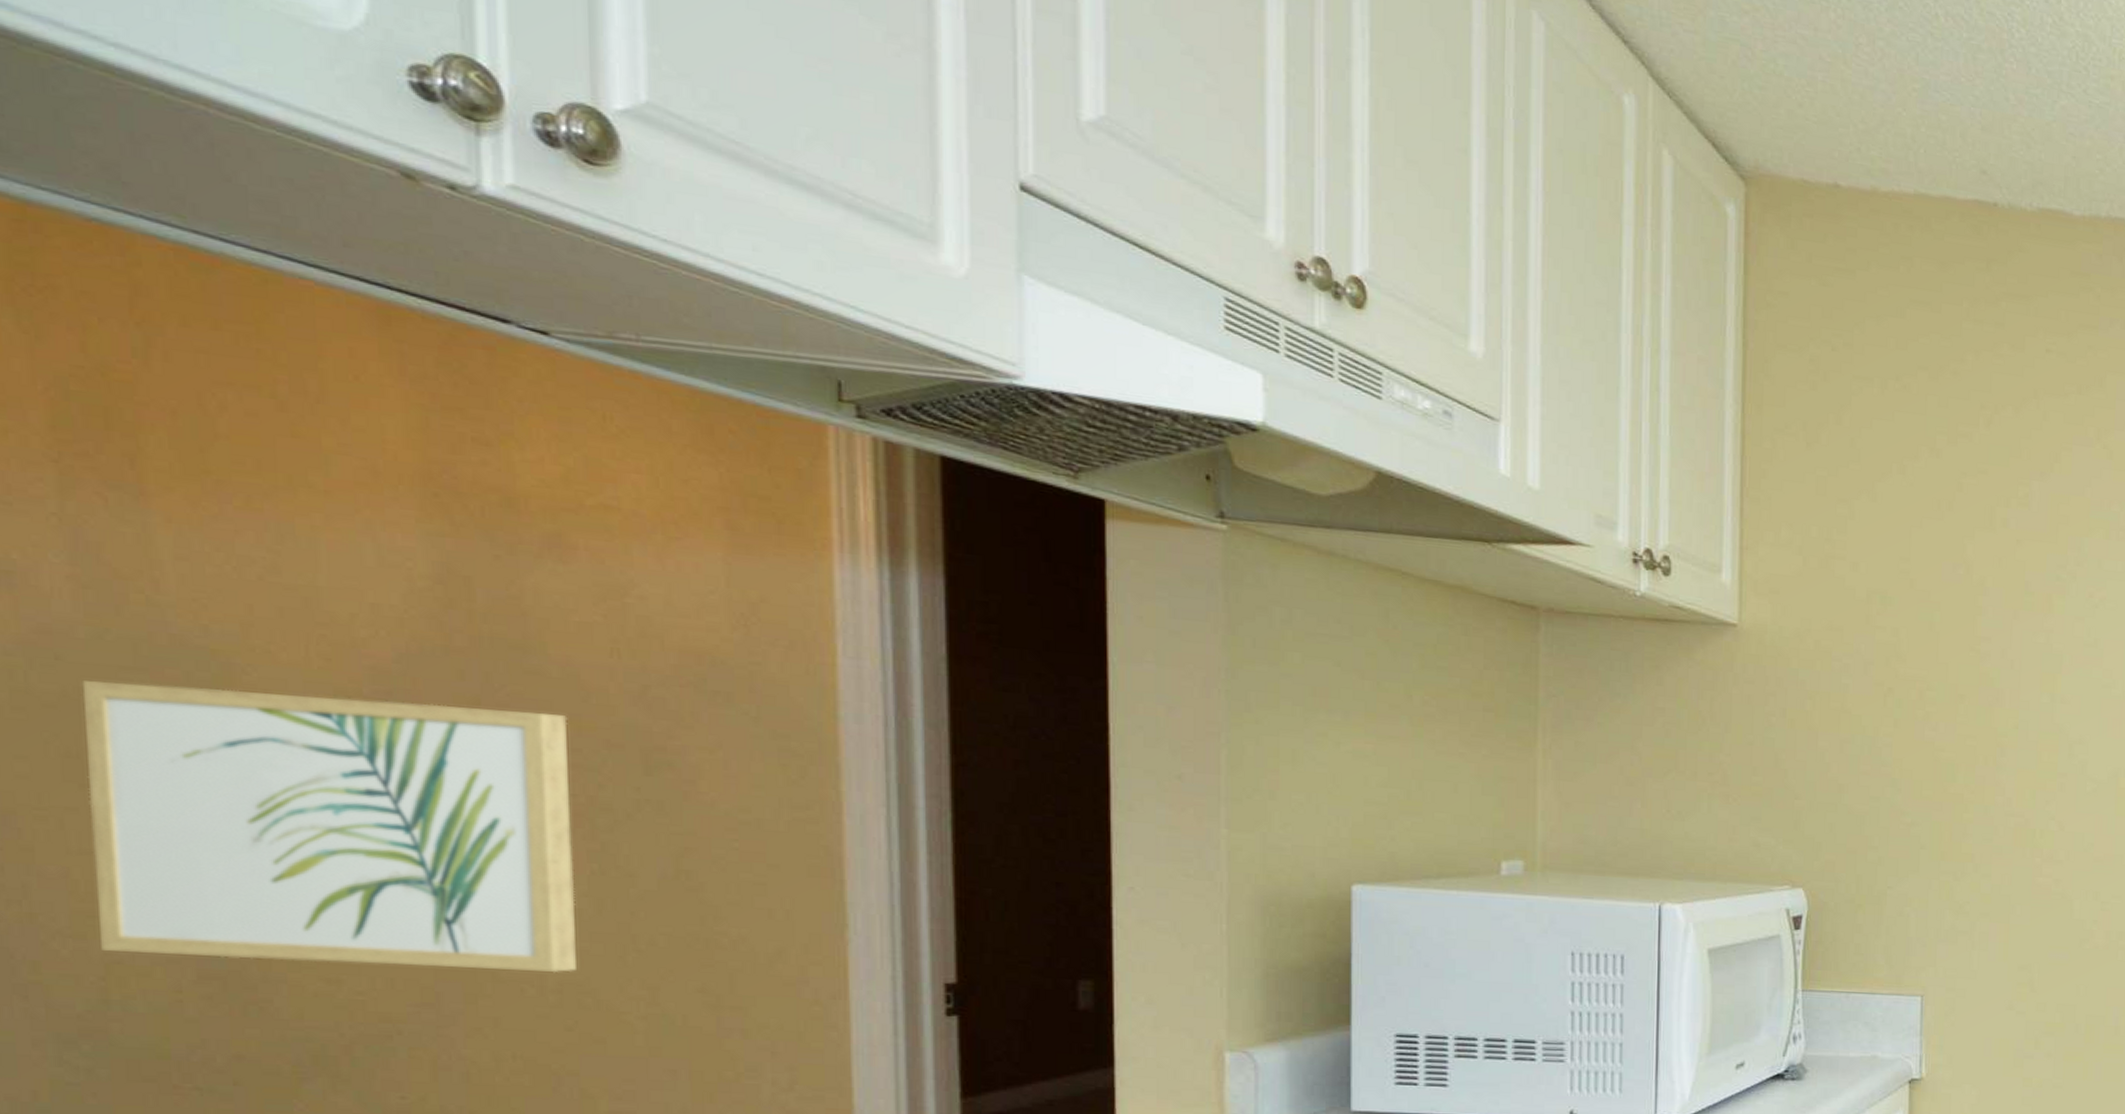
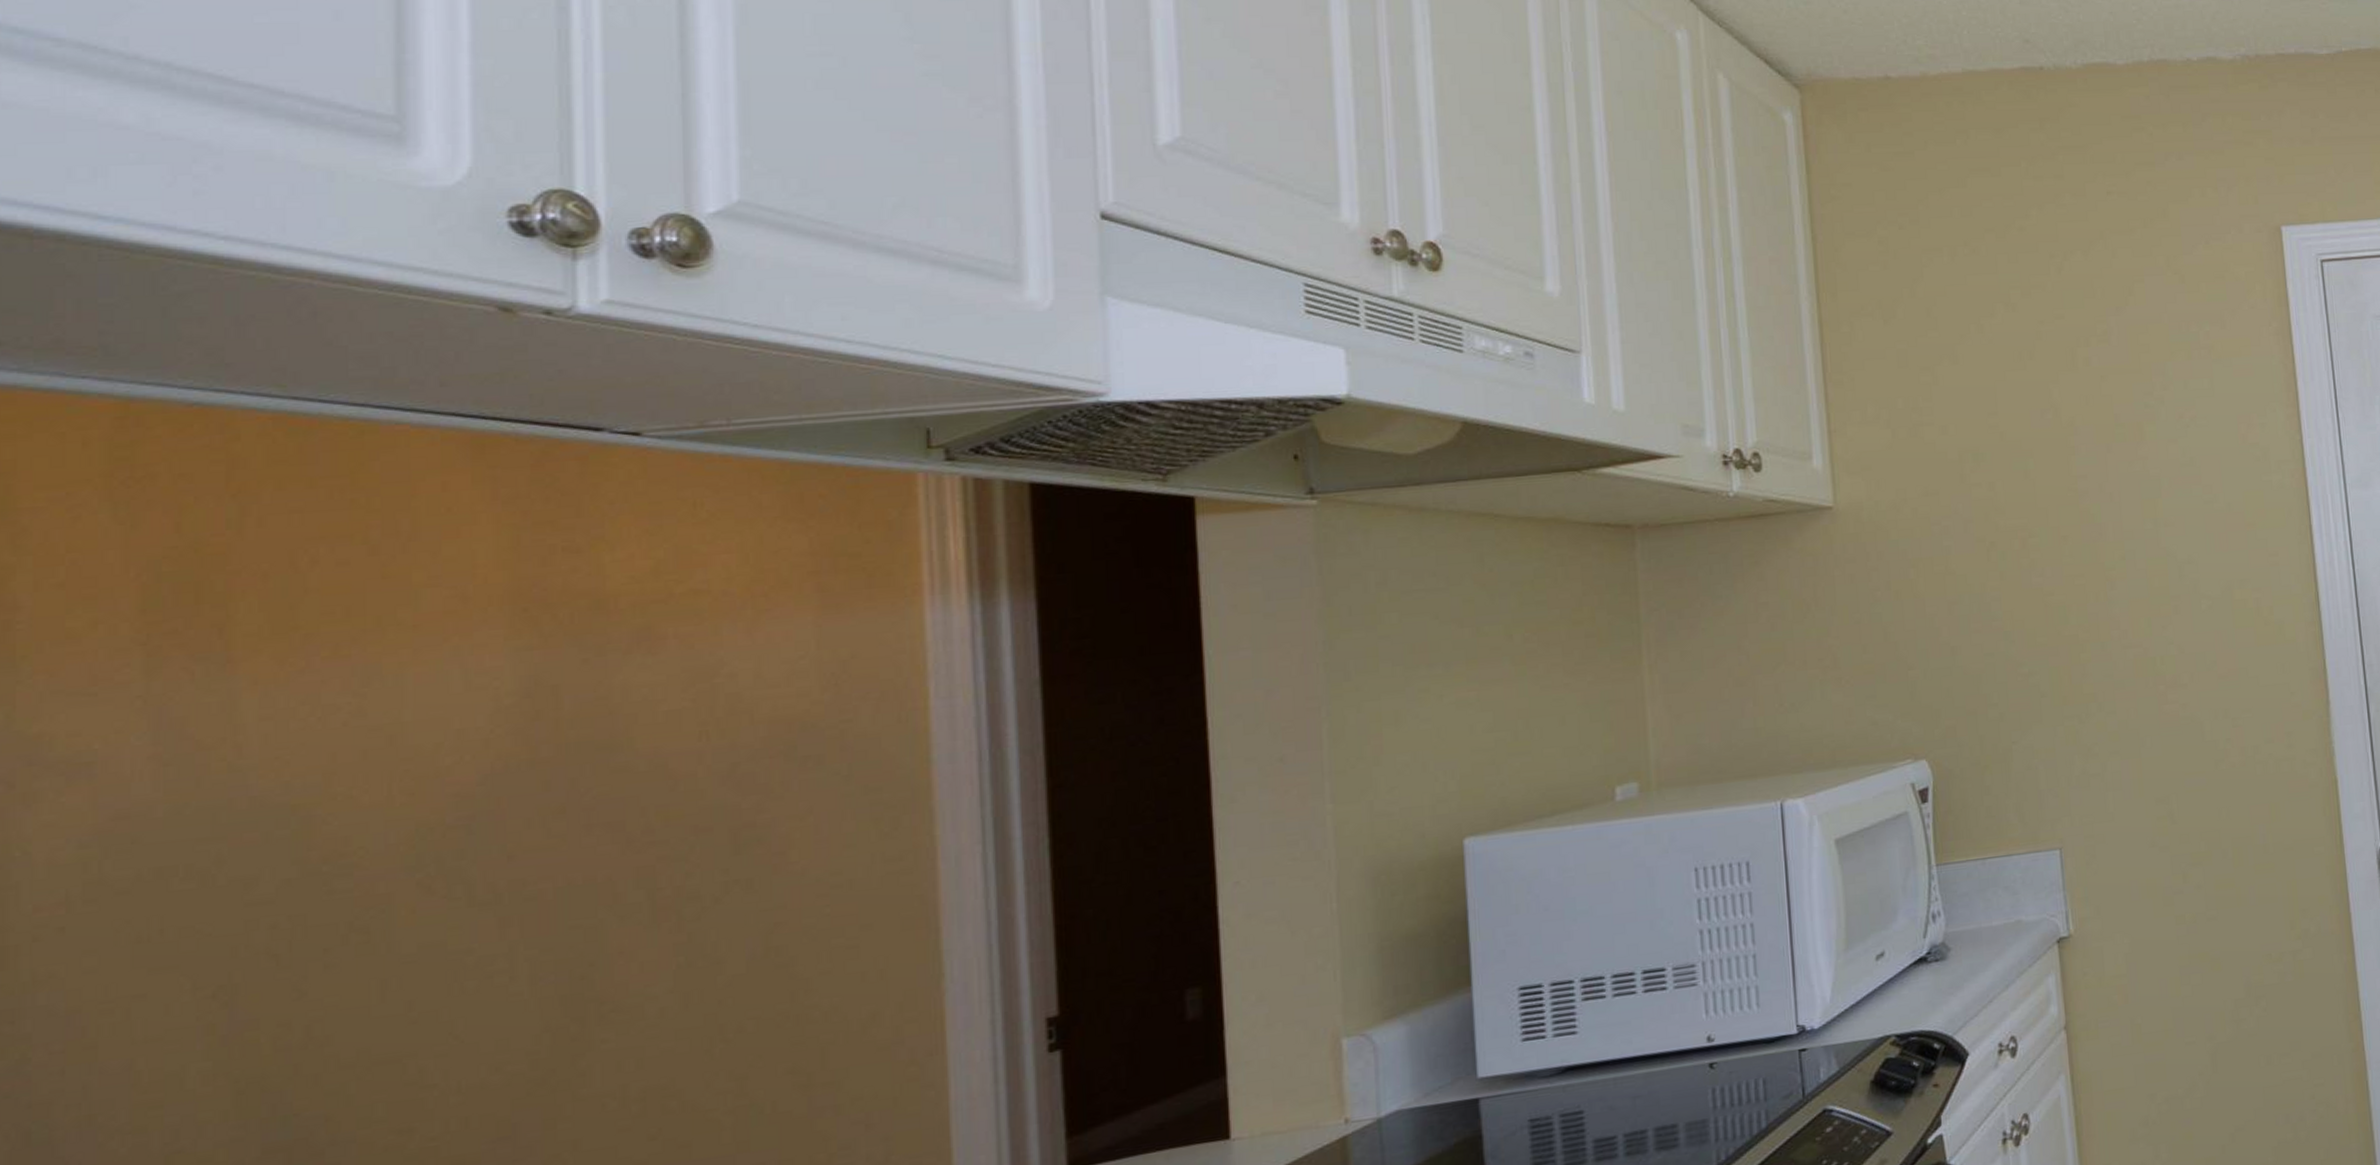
wall art: present [81,681,576,973] -> none [157,808,661,1142]

